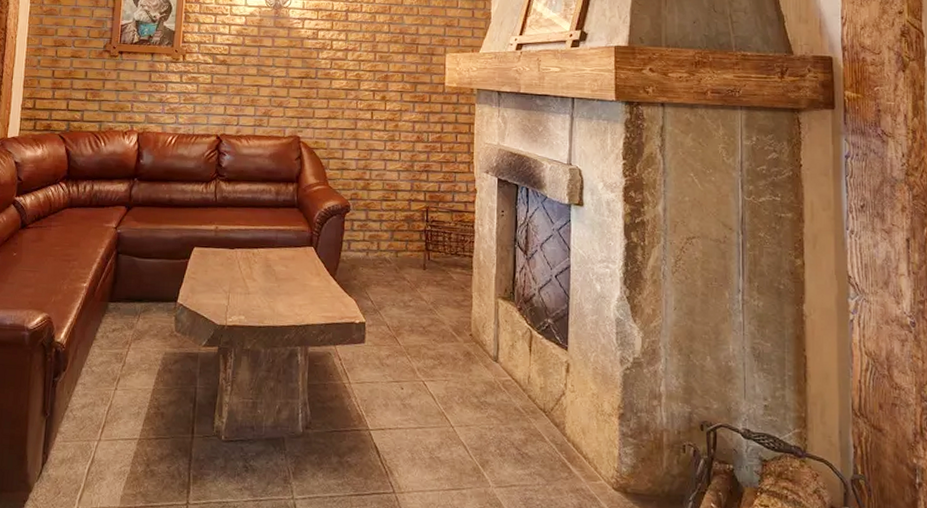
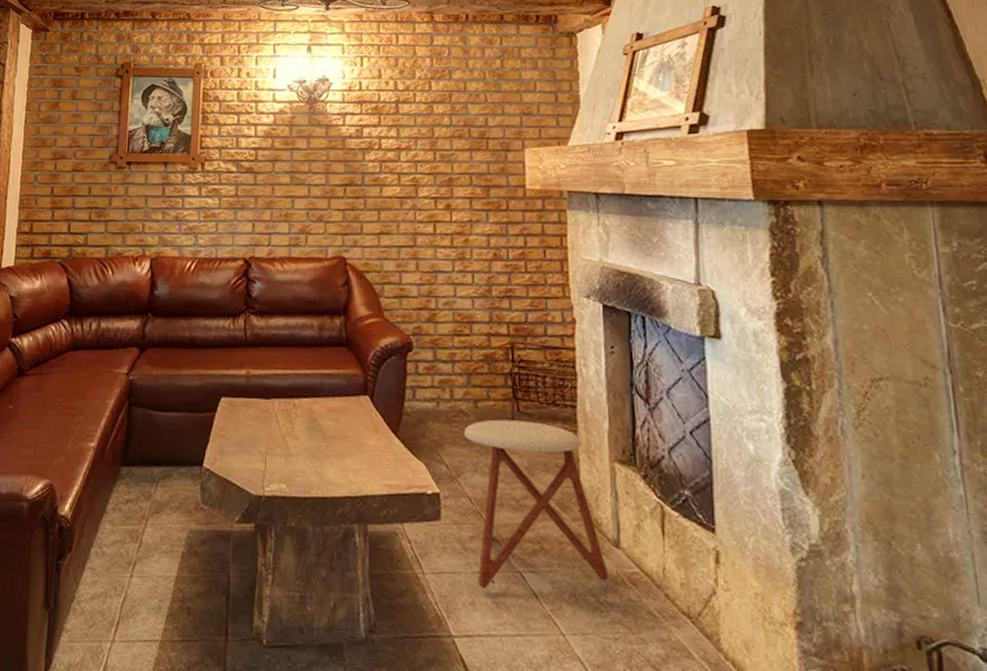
stool: none [386,266,489,394] -> present [463,419,609,589]

